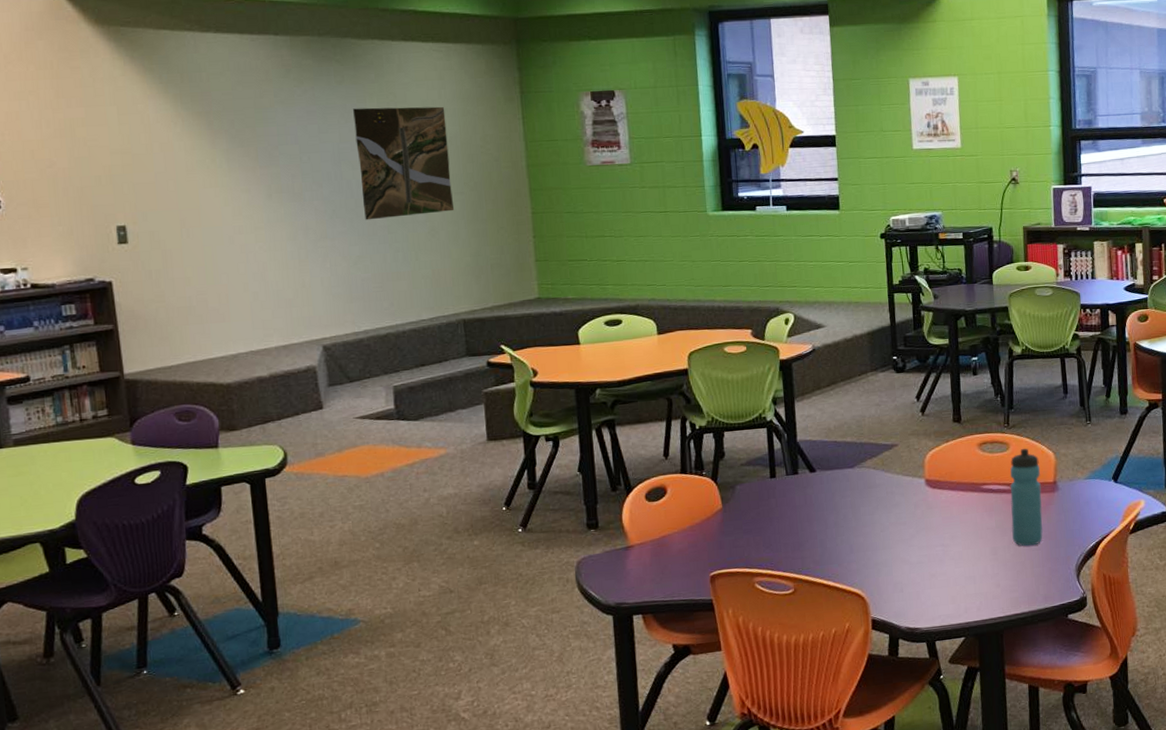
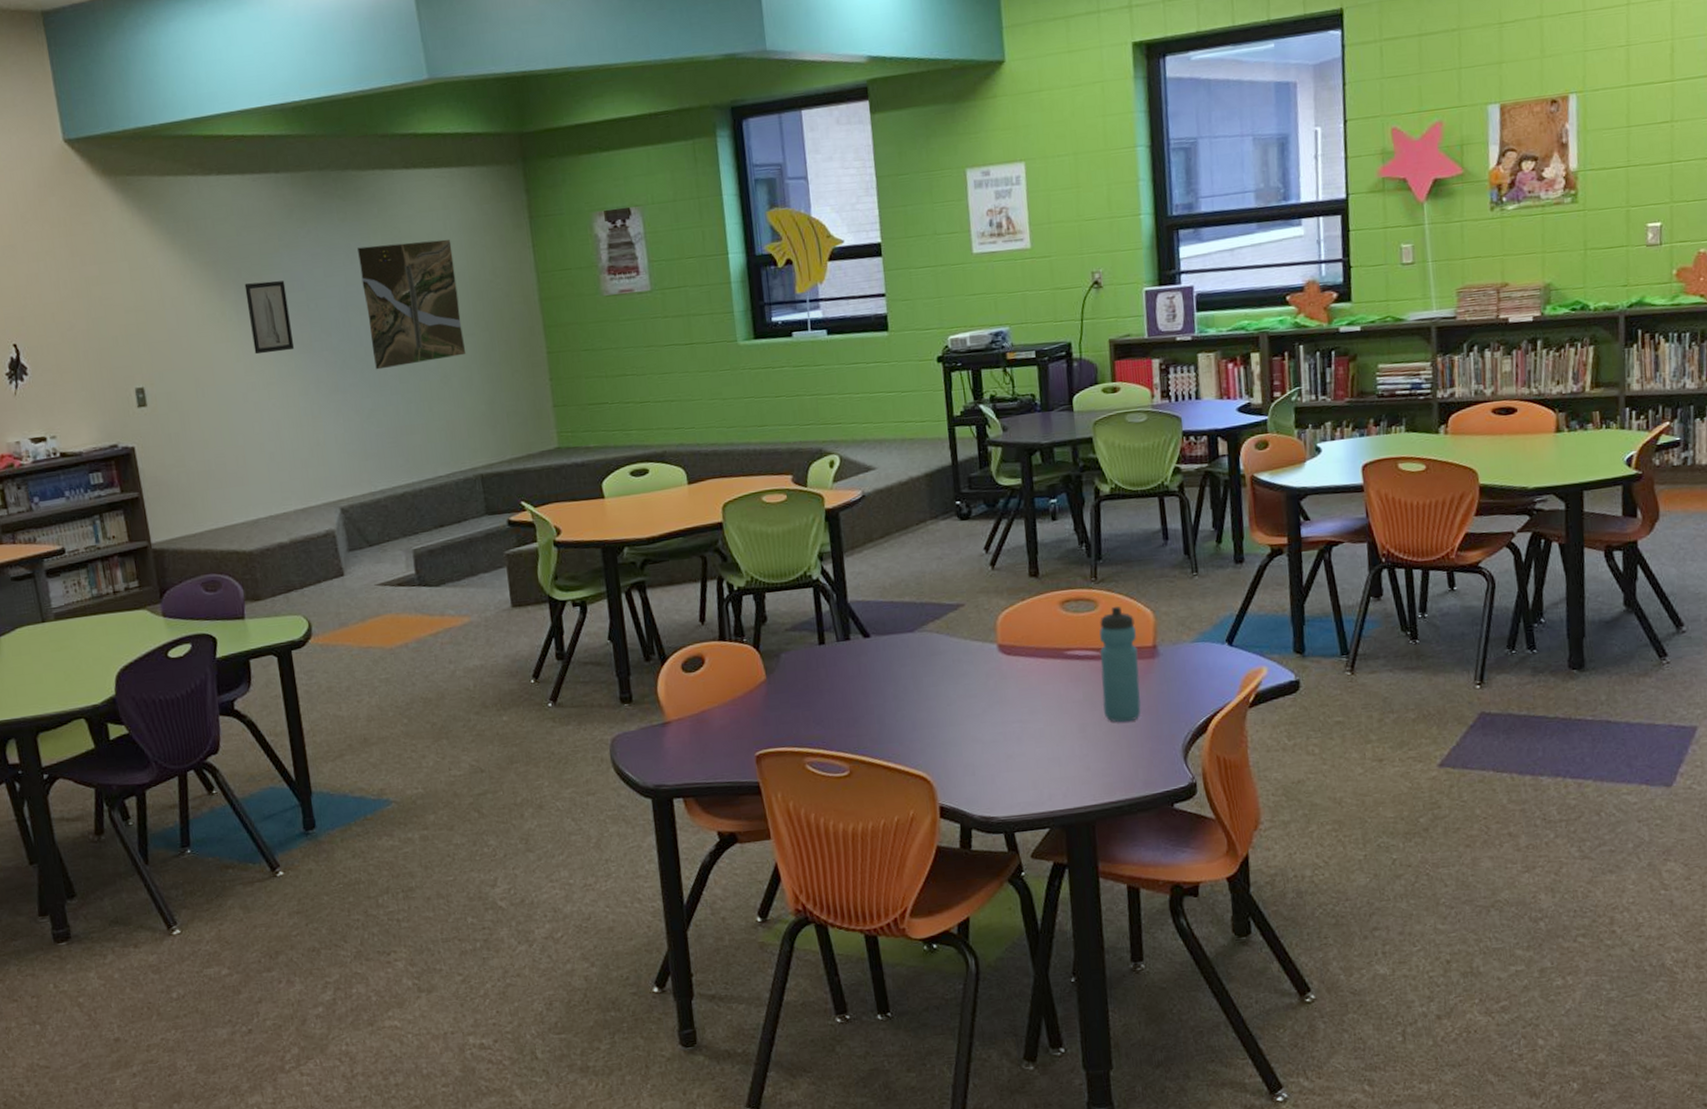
wall art: none [237,133,285,200] -> present [244,280,295,355]

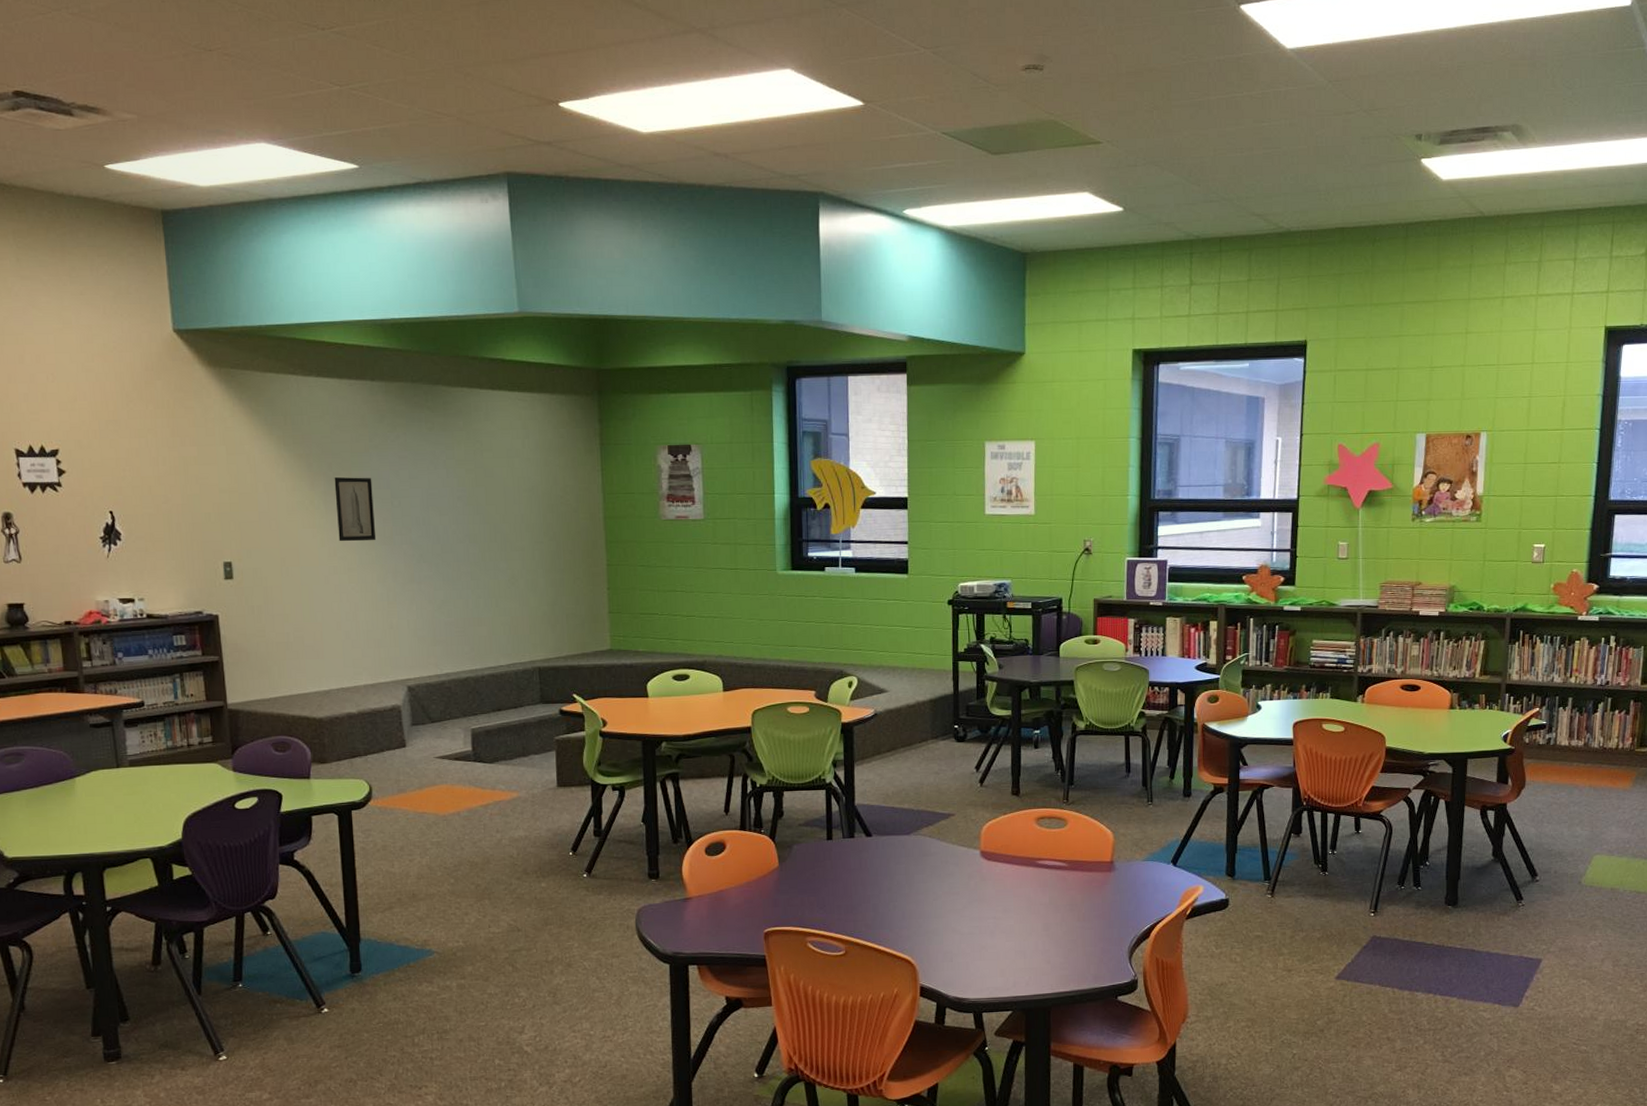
map: present [358,239,466,370] -> none [442,455,534,566]
water bottle: present [1099,606,1141,723] -> none [1064,825,1098,925]

